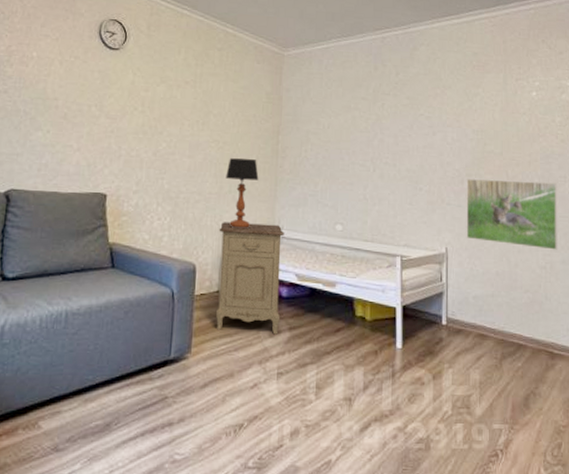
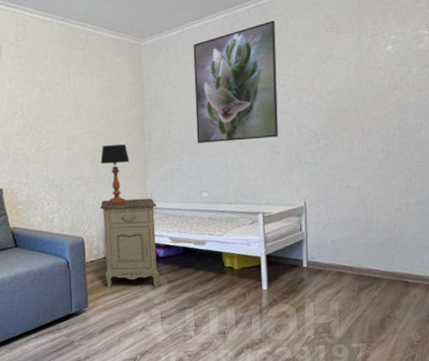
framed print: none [335,49,423,172] -> present [193,20,278,143]
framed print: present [466,179,558,250] -> none [322,131,413,193]

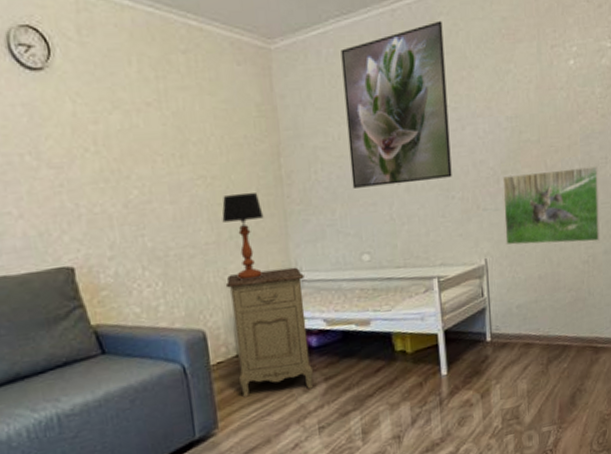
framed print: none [322,131,413,193] -> present [502,166,599,246]

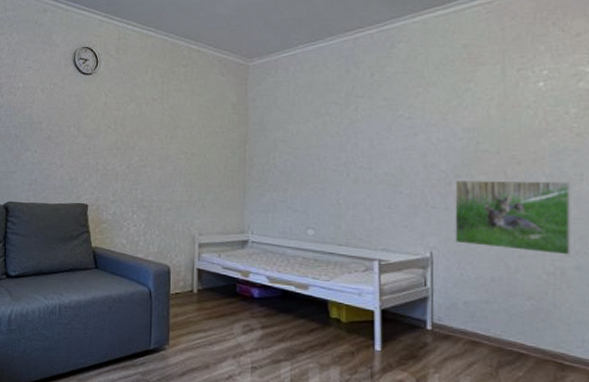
table lamp: present [222,192,264,281] -> none [195,167,227,235]
nightstand: present [225,267,314,398] -> none [190,228,254,332]
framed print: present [341,20,452,188] -> none [305,47,402,176]

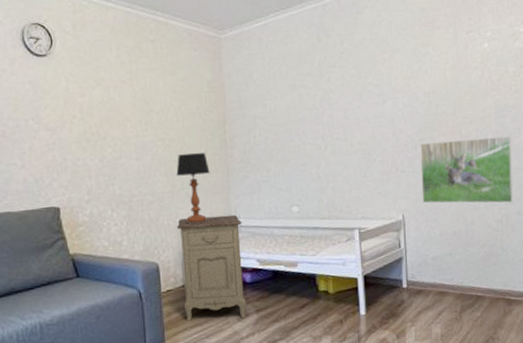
nightstand: none [190,228,254,332] -> present [176,214,247,321]
table lamp: none [195,167,227,235] -> present [176,152,210,224]

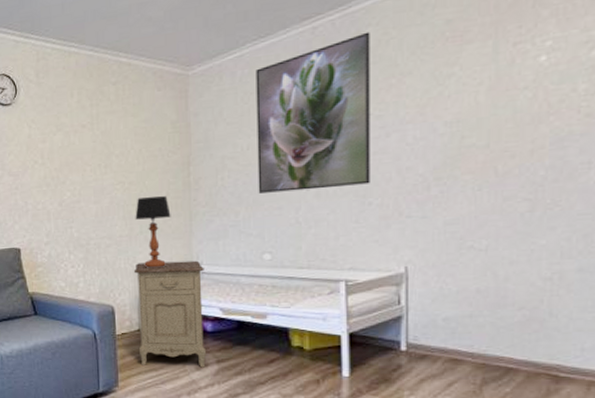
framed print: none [279,12,373,151] -> present [256,31,370,194]
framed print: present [420,136,513,204] -> none [434,172,576,257]

